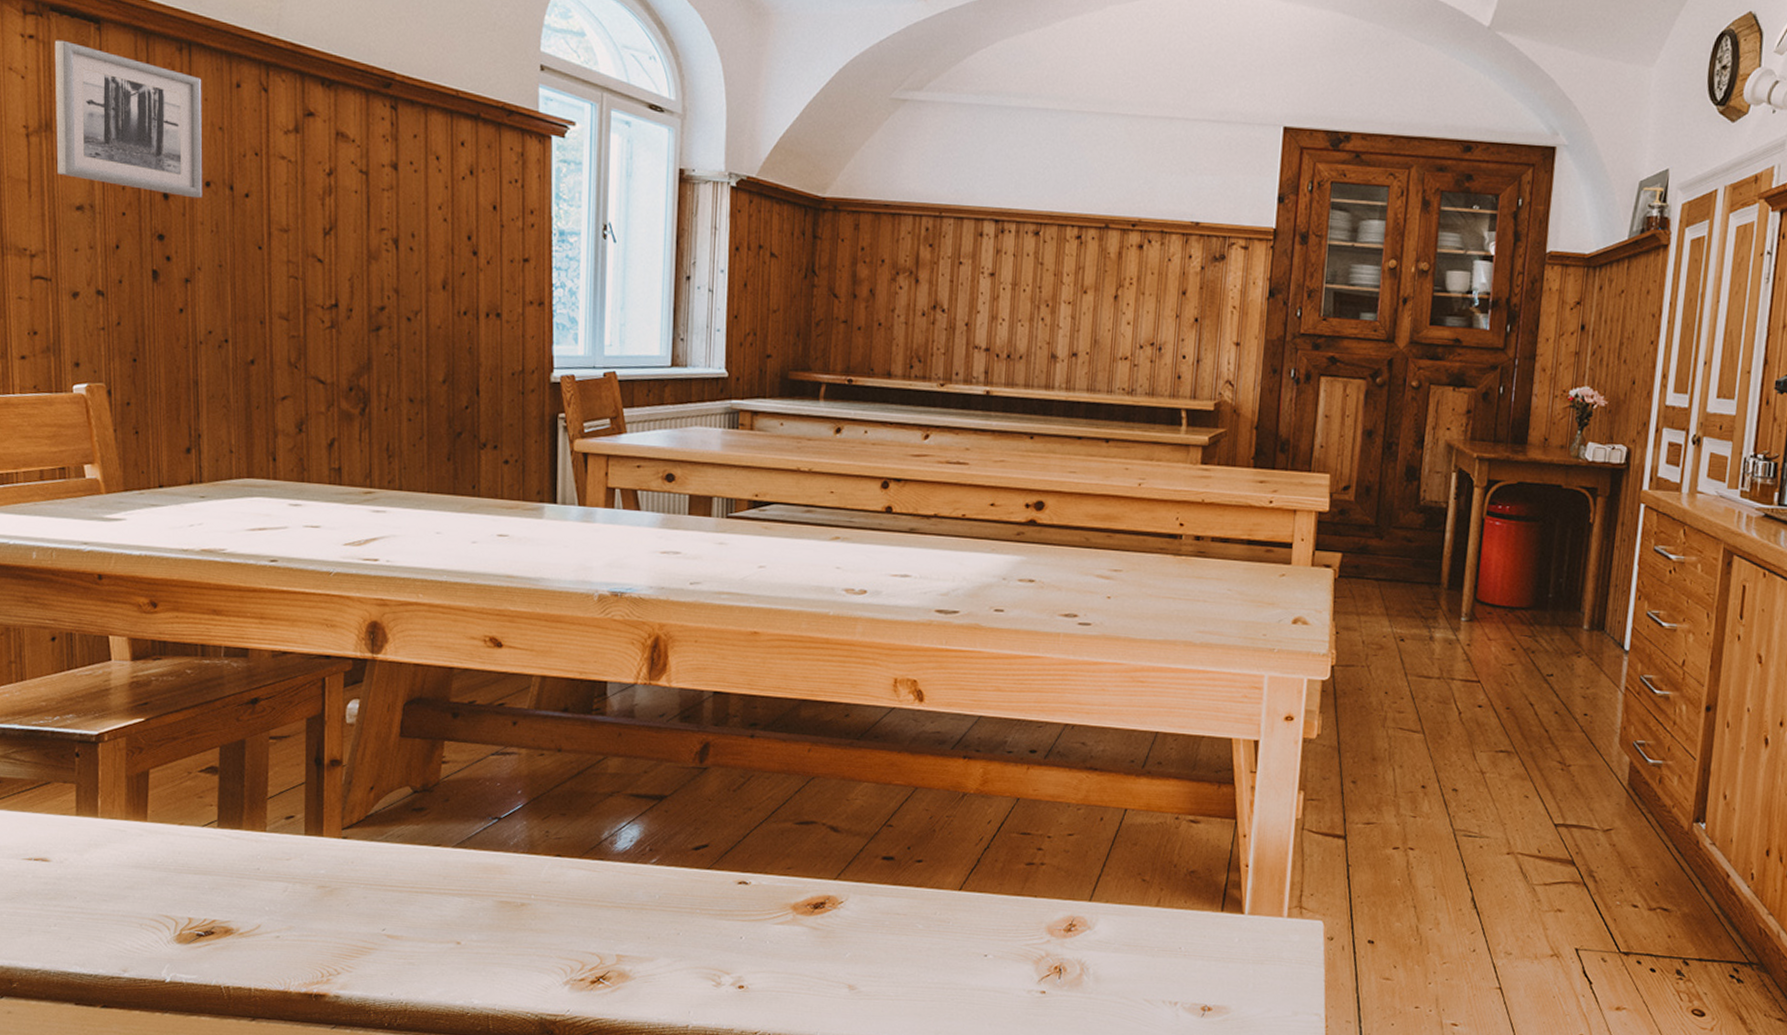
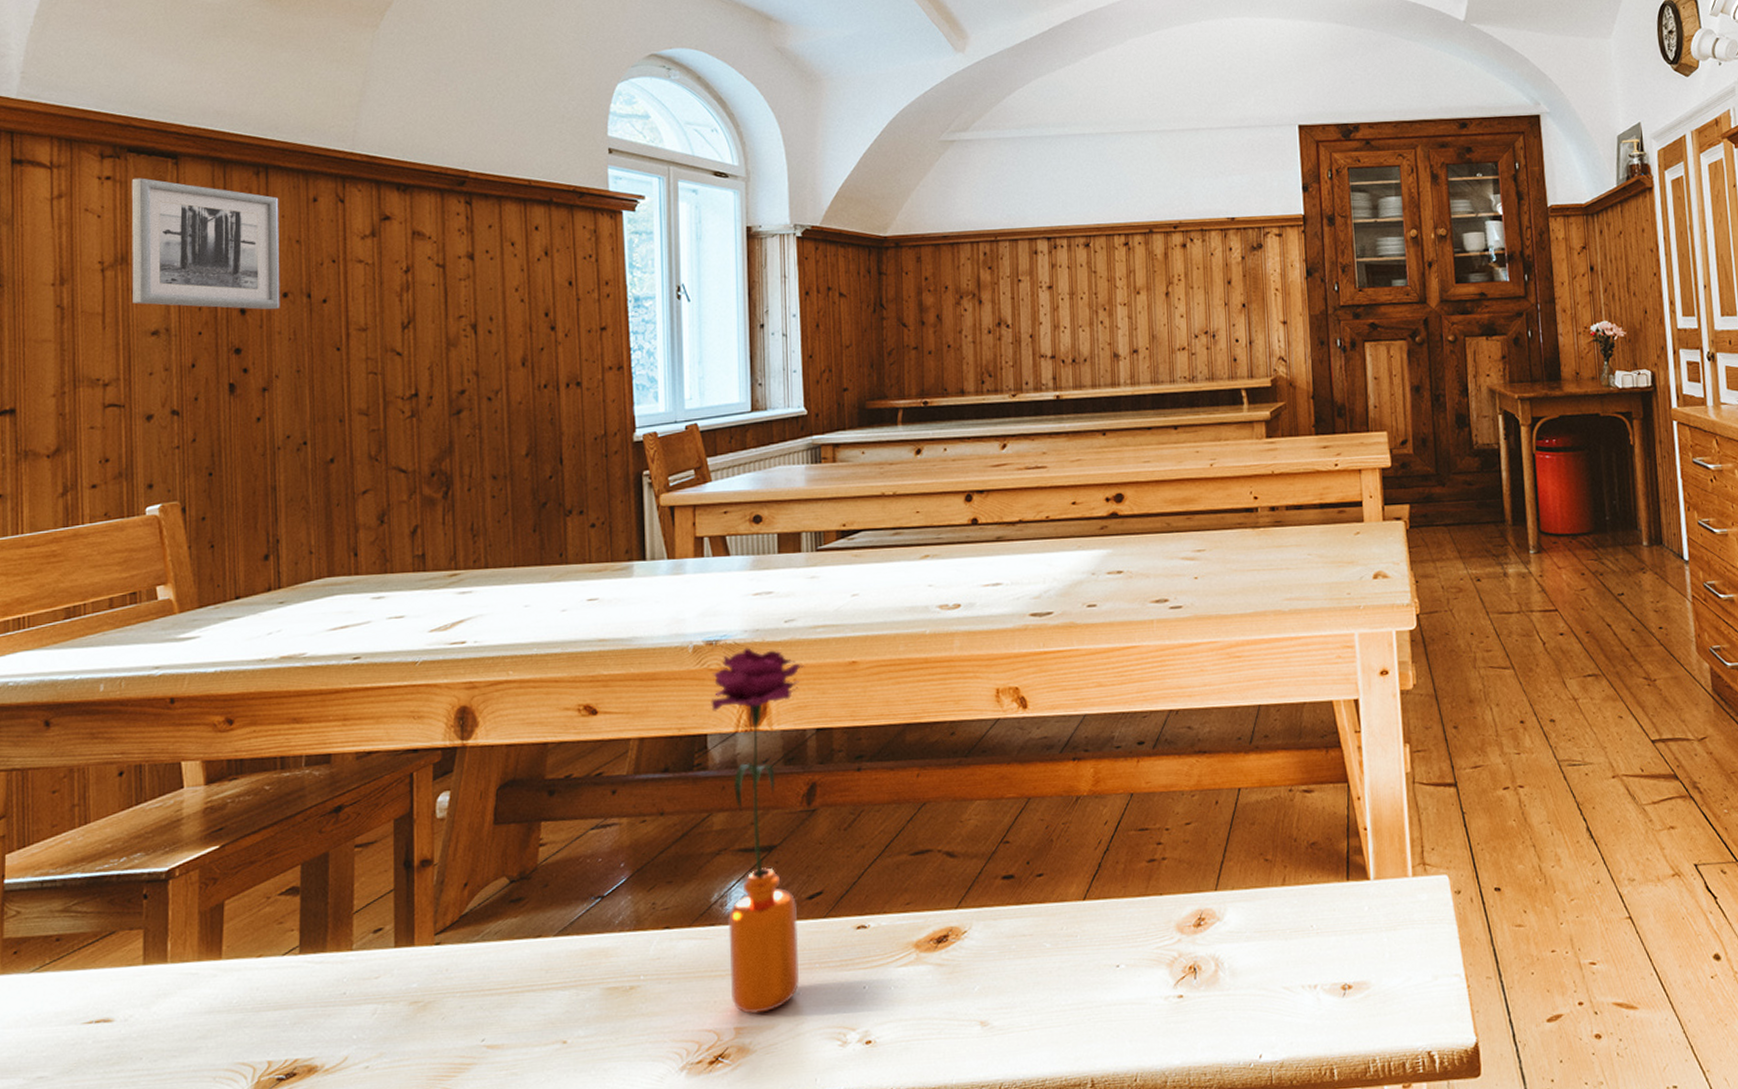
flower: none [612,603,706,946] -> present [711,647,804,1014]

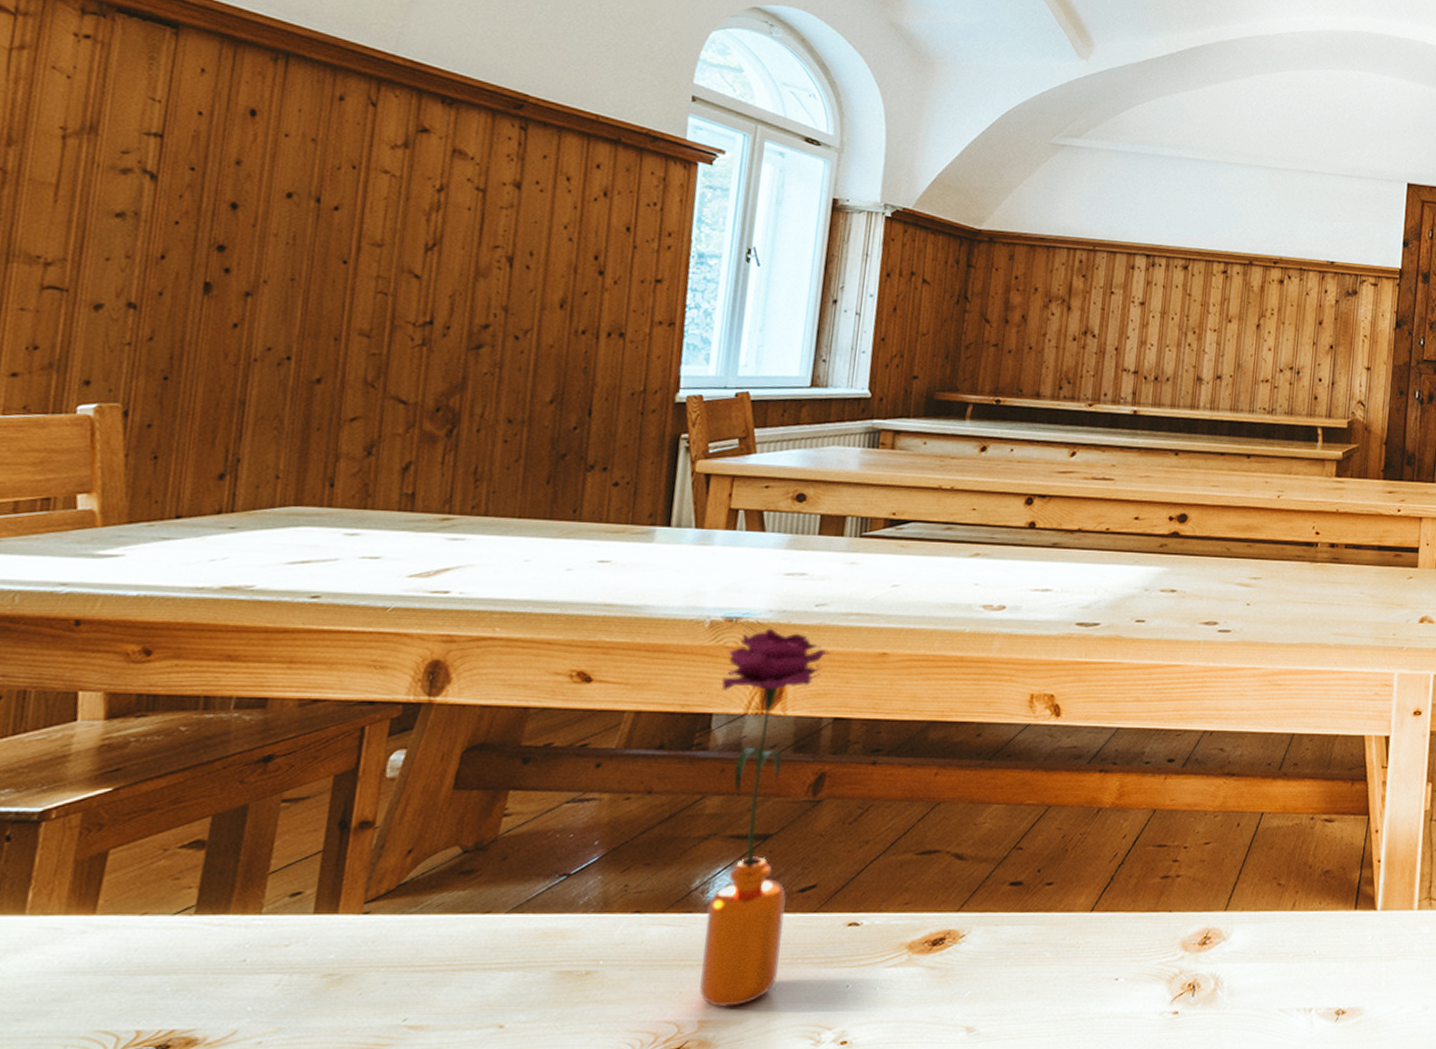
wall art: present [131,178,280,310] -> none [97,41,297,210]

